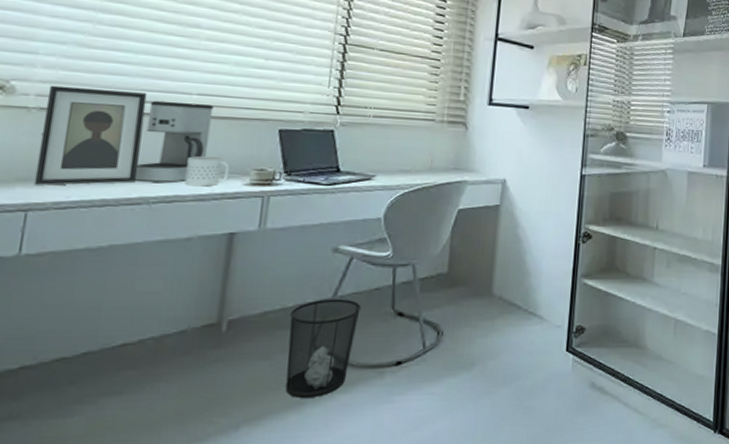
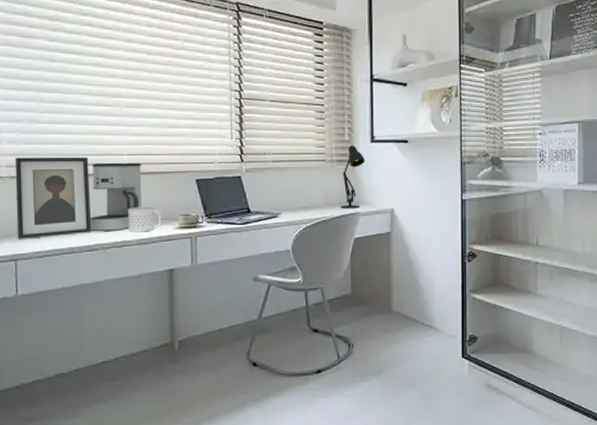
waste bin: present [285,299,361,398] -> none [226,319,282,401]
desk lamp: none [445,105,481,176] -> present [340,144,366,209]

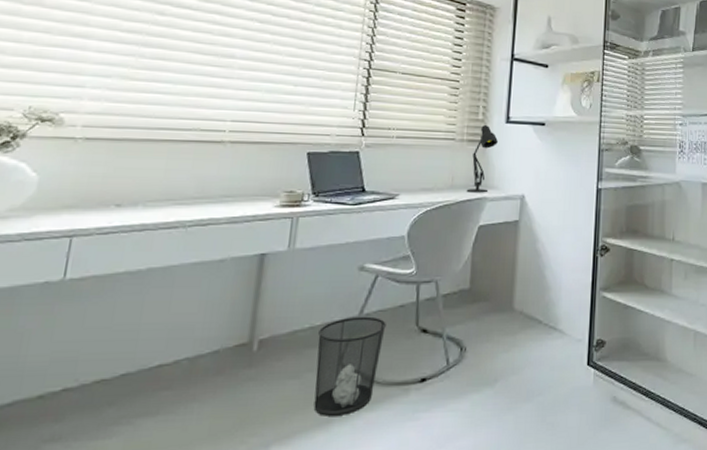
picture frame: present [14,156,92,239] -> none [78,116,185,212]
coffee maker: present [90,163,142,232] -> none [173,129,246,207]
mug: present [128,207,163,233] -> none [218,180,262,209]
waste bin: none [226,319,282,401] -> present [313,316,386,416]

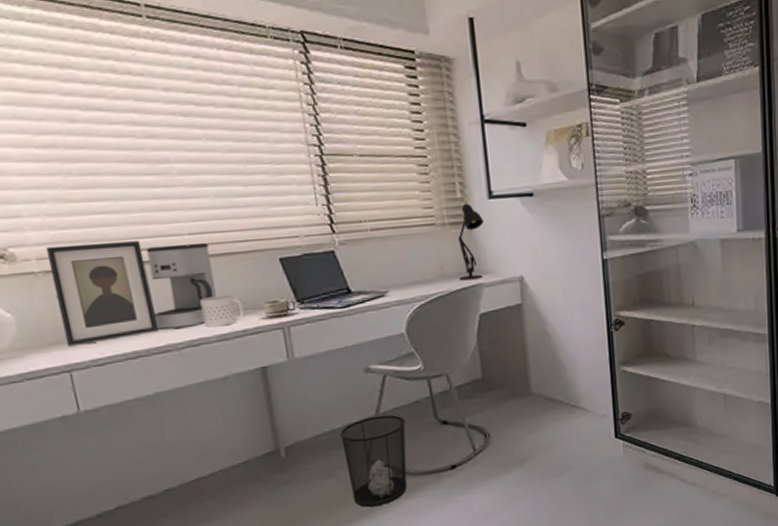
picture frame: none [78,116,185,212] -> present [45,241,160,347]
coffee maker: none [173,129,246,207] -> present [145,243,218,331]
mug: none [218,180,262,209] -> present [200,295,244,328]

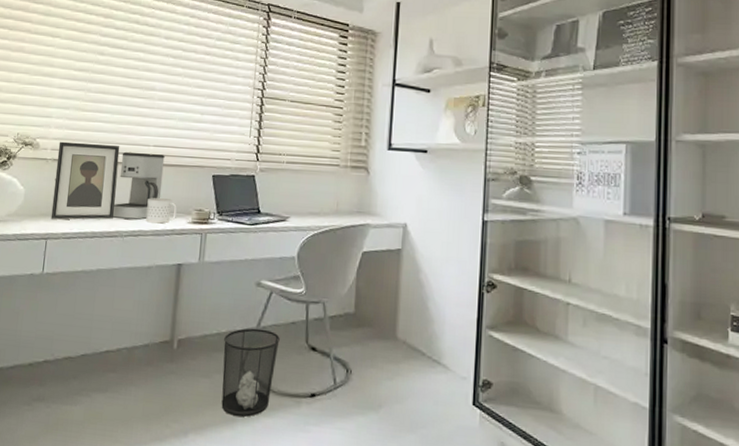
desk lamp: present [458,203,485,281] -> none [350,151,381,220]

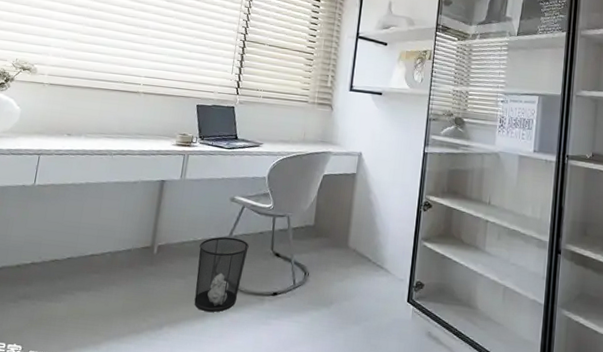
picture frame: present [50,141,120,220] -> none [44,68,114,139]
coffee maker: present [113,152,165,220] -> none [104,81,155,141]
mug: present [146,198,178,224] -> none [134,122,164,145]

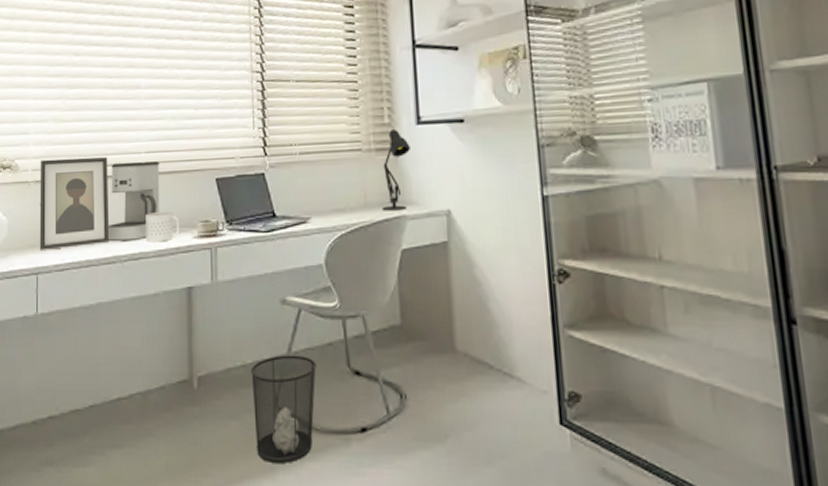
picture frame: none [44,68,114,139] -> present [39,157,110,250]
coffee maker: none [104,81,155,141] -> present [109,161,160,242]
mug: none [134,122,164,145] -> present [145,212,181,243]
desk lamp: none [314,91,343,148] -> present [381,128,412,211]

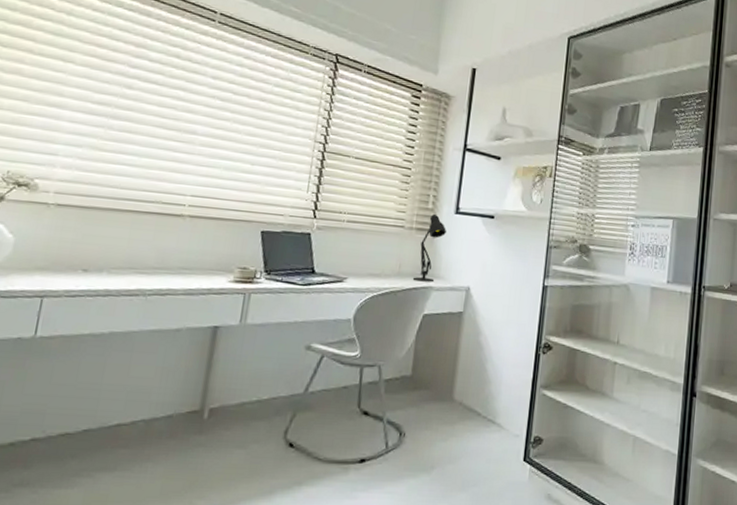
picture frame: present [39,157,110,250] -> none [49,184,148,276]
coffee maker: present [109,161,160,242] -> none [134,201,205,278]
mug: present [145,212,181,243] -> none [176,253,217,282]
waste bin: present [251,355,316,463] -> none [258,394,330,487]

